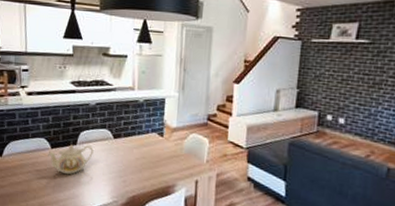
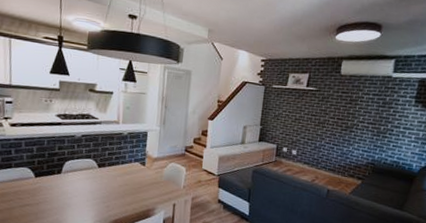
teapot: present [48,144,94,175] -> none [31,173,78,202]

